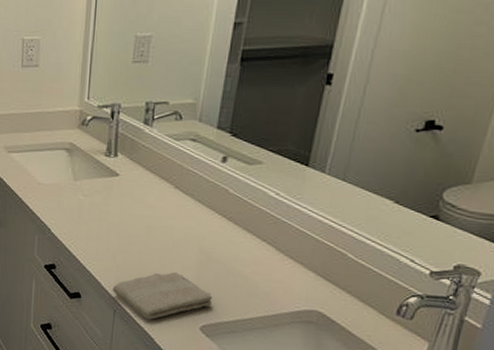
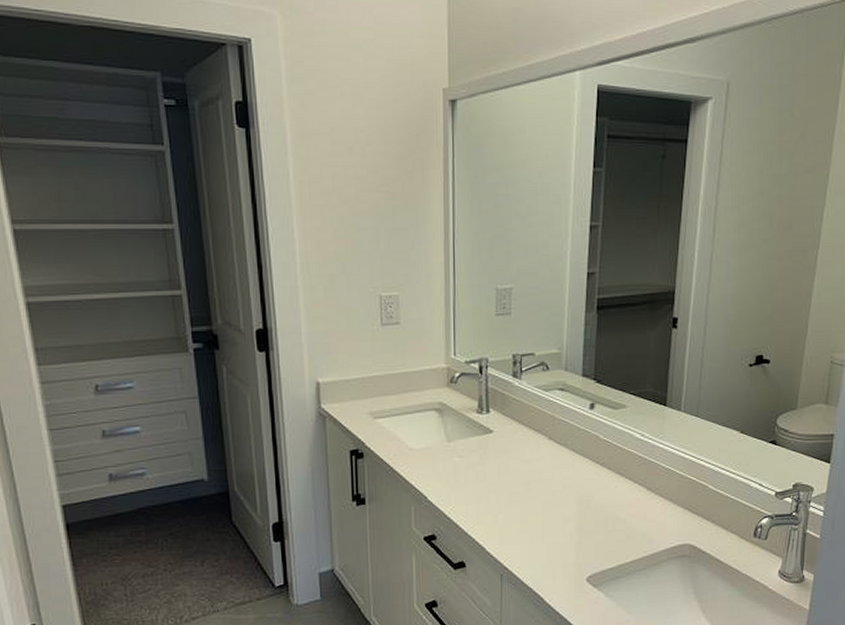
washcloth: present [113,272,212,320] -> none [497,526,595,579]

